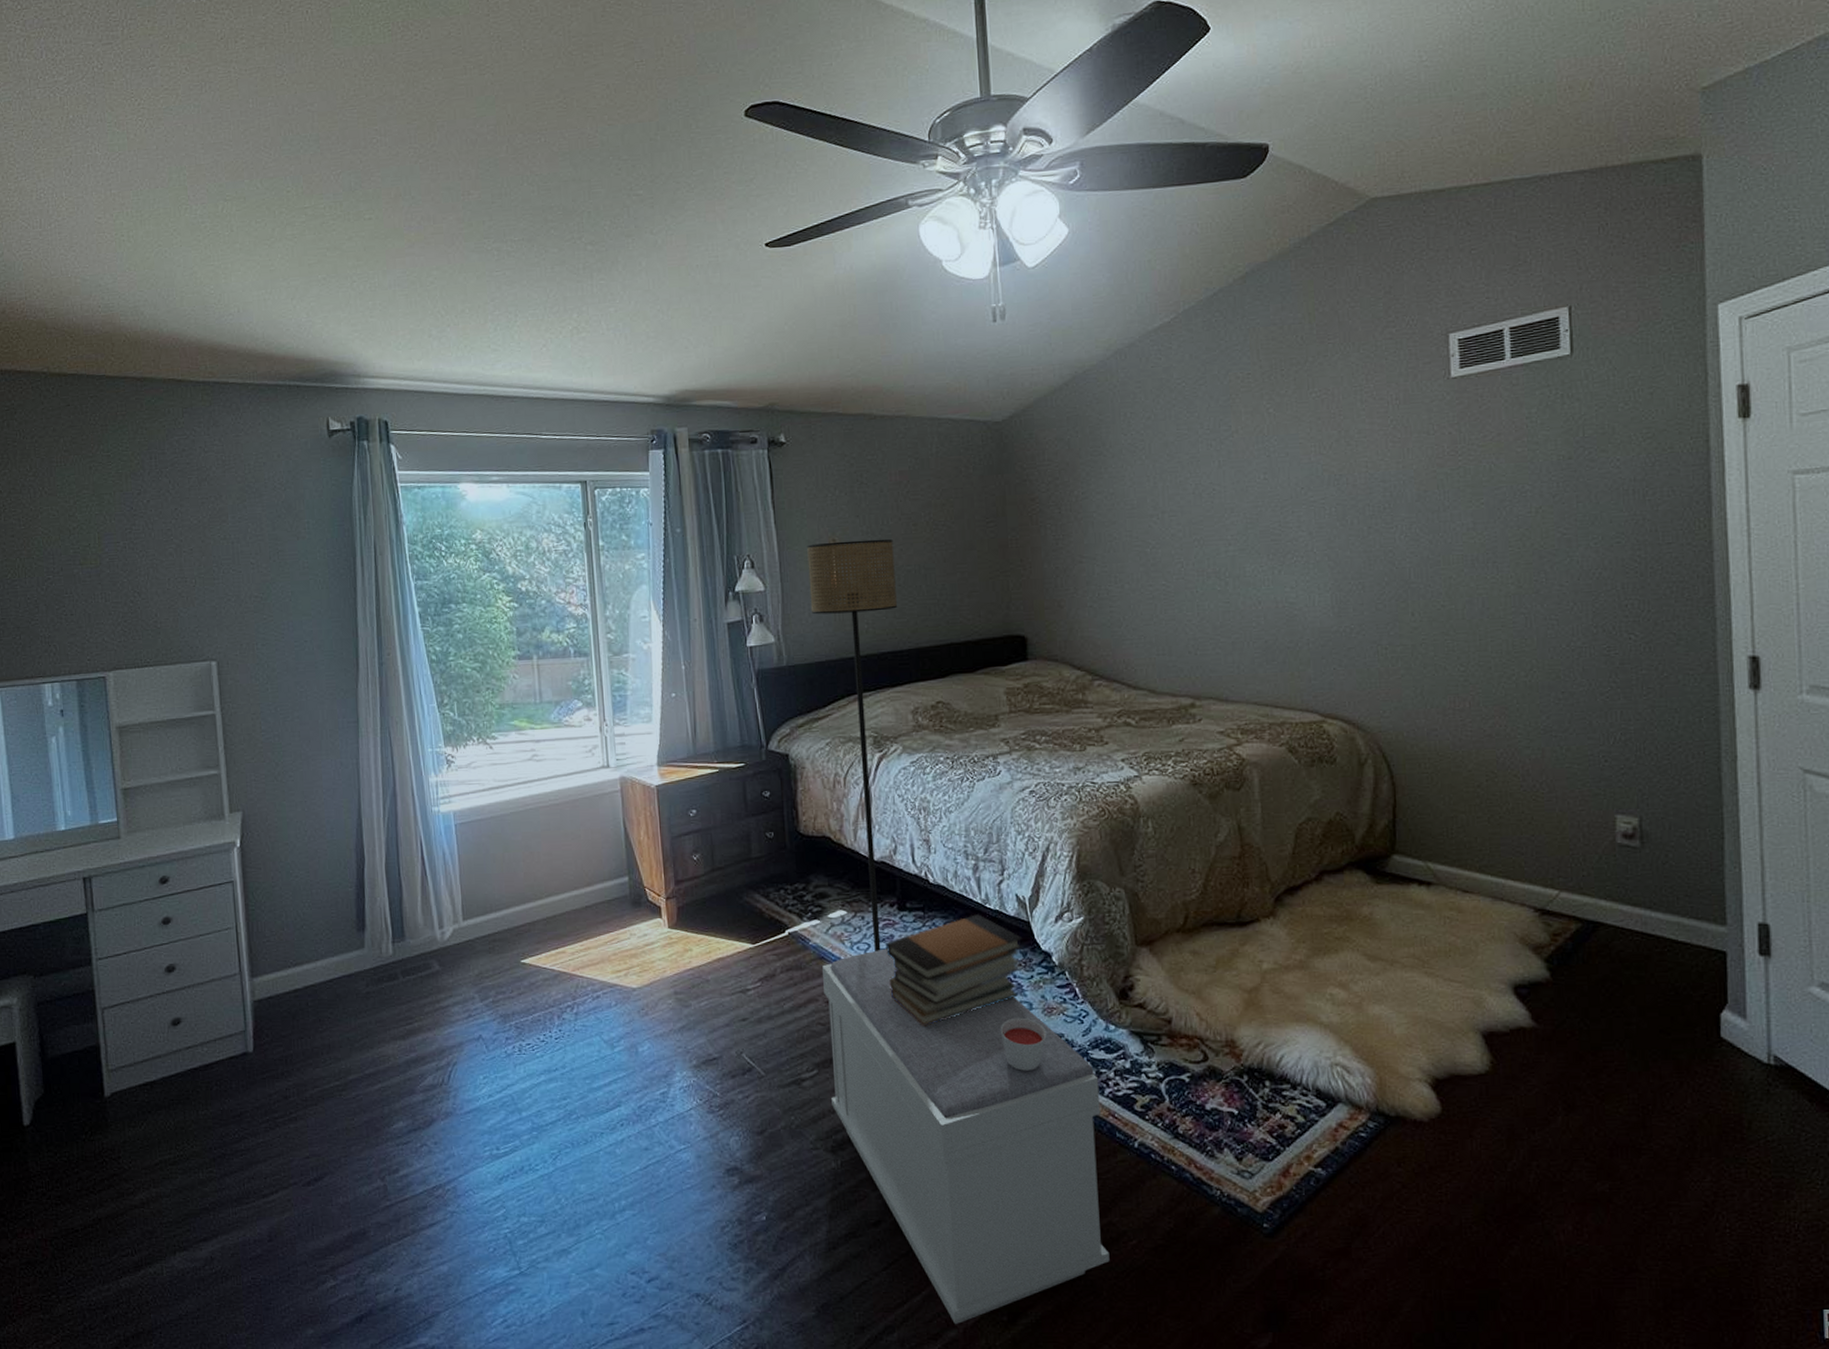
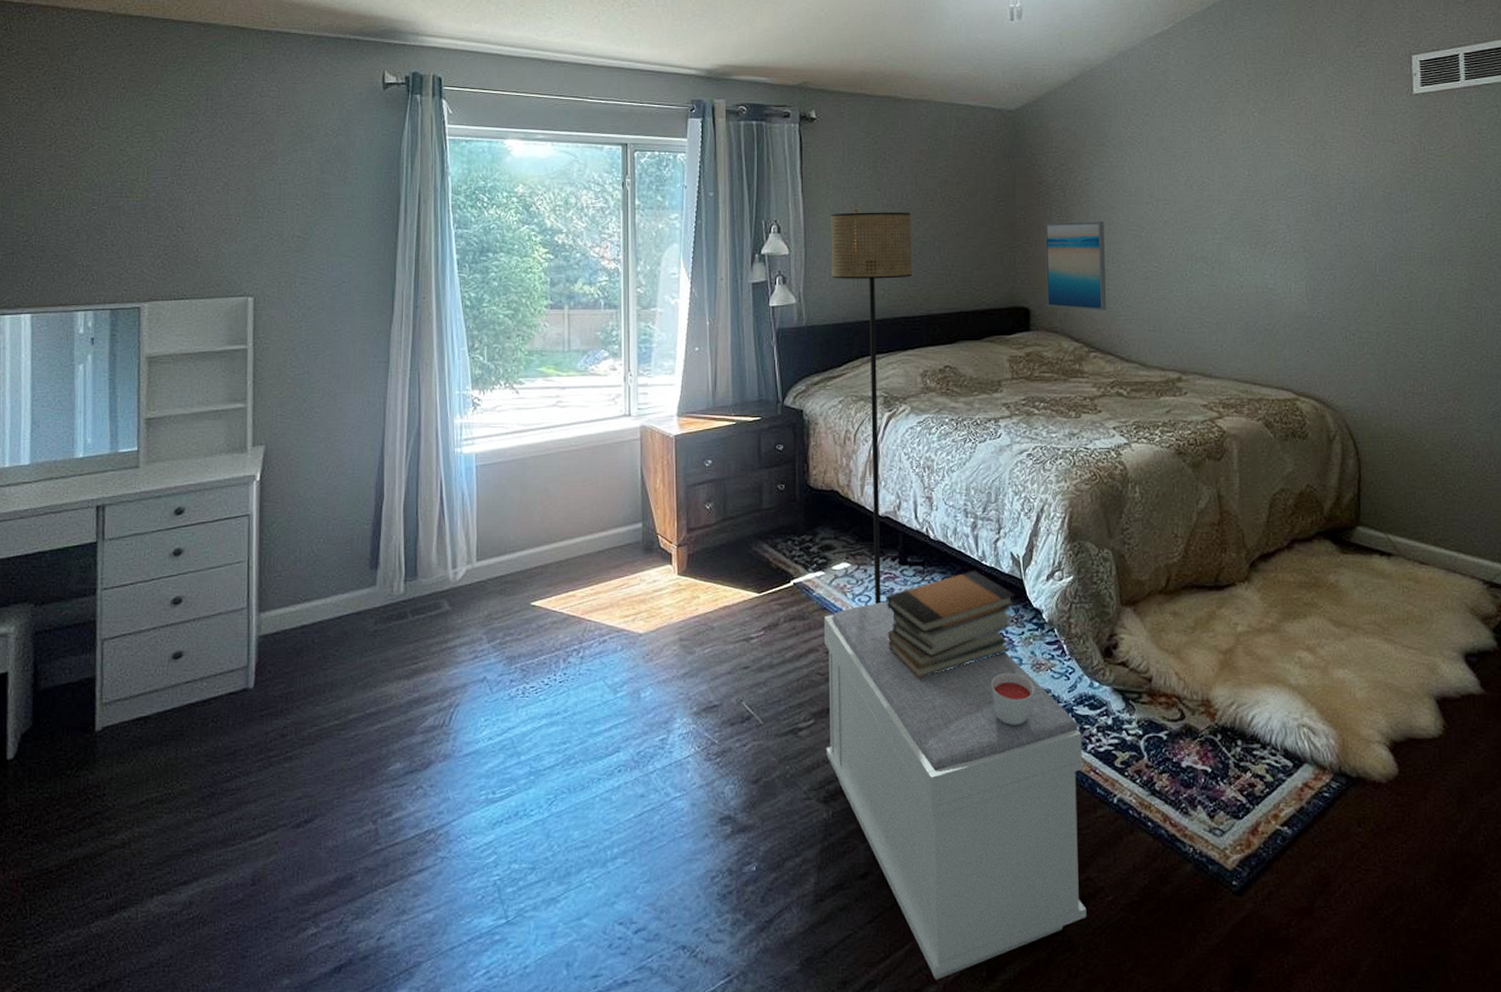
wall art: none [1040,537,1111,636] -> present [1045,220,1107,311]

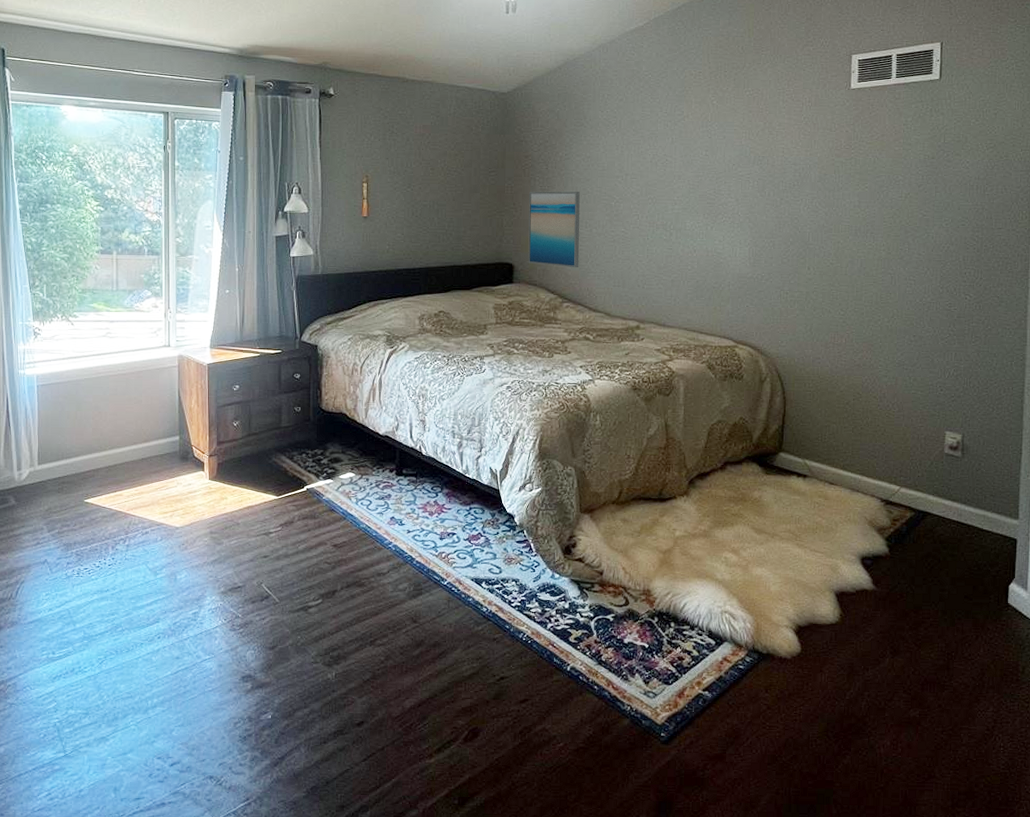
bench: present [824,601,1087,981] -> none [331,505,543,806]
floor lamp: present [831,212,913,604] -> none [344,177,414,507]
book stack: present [886,571,1016,679] -> none [384,482,493,568]
candle: present [991,672,1035,725] -> none [469,565,506,607]

